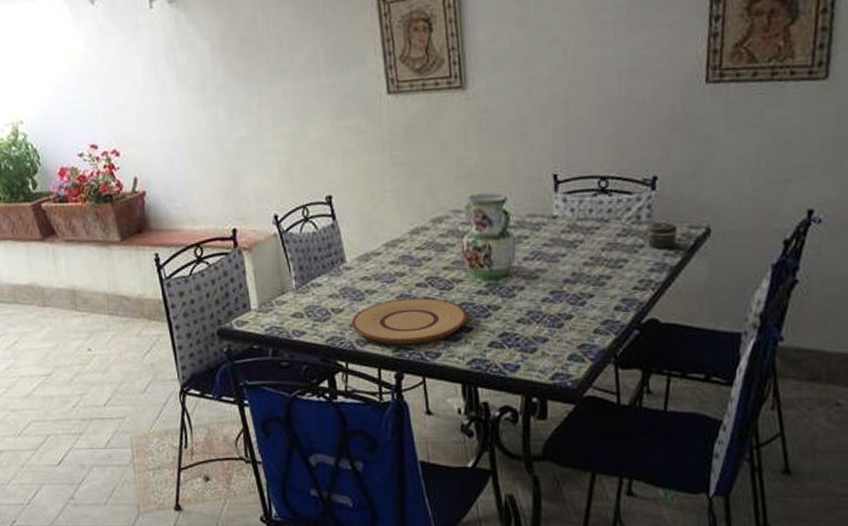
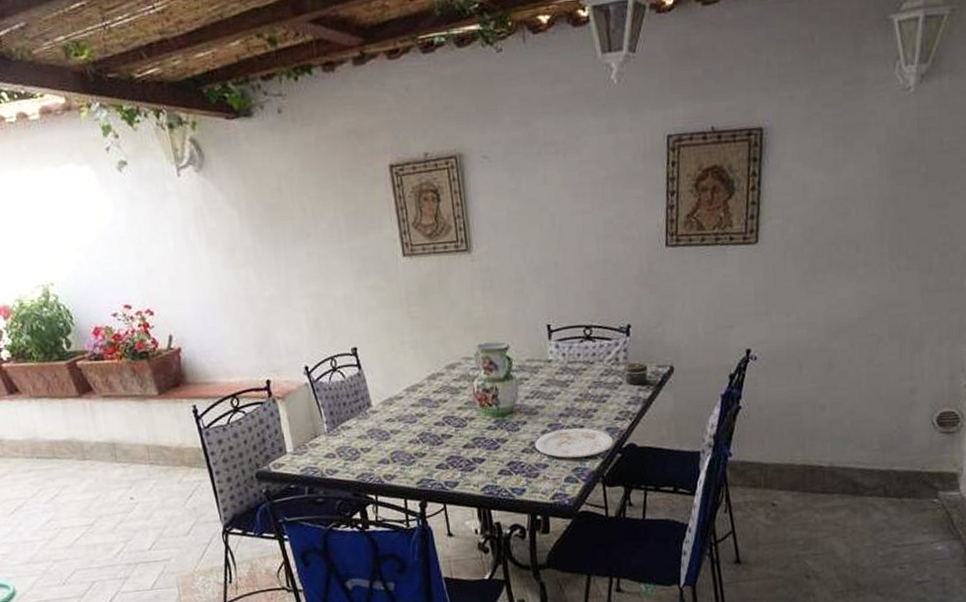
plate: present [352,297,468,344] -> none [379,434,480,477]
plate: none [533,297,631,332] -> present [535,428,614,458]

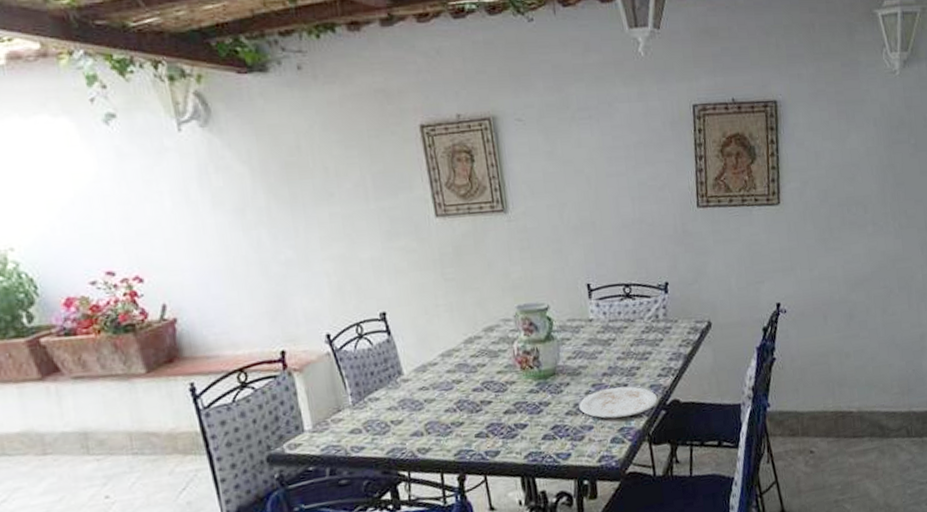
jar: present [624,362,649,386] -> none [664,318,688,342]

